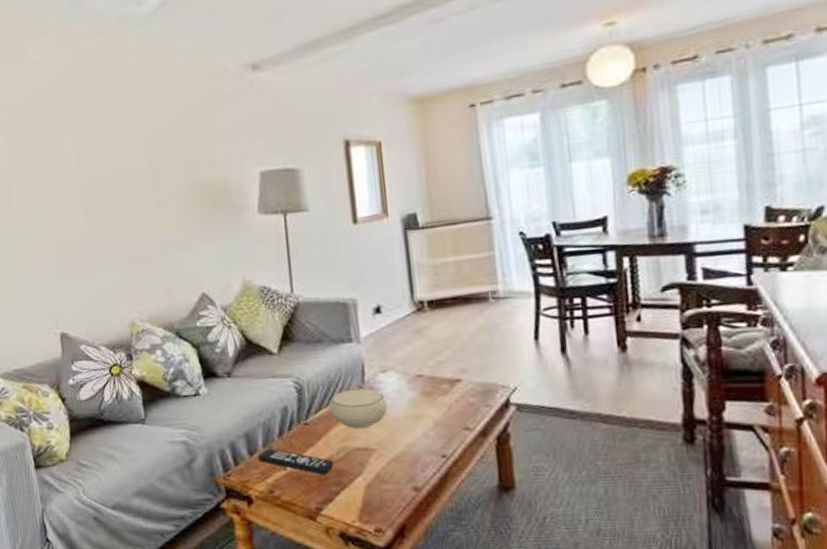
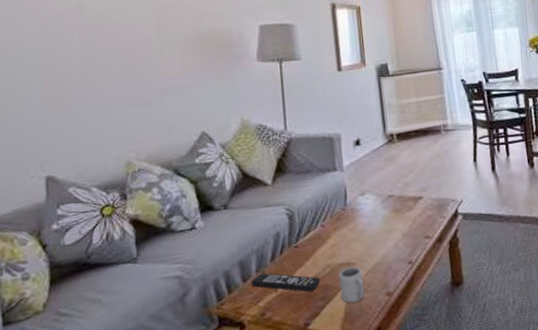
bowl: present [328,389,387,428] -> none [316,210,365,246]
cup: none [355,452,387,493] -> present [338,266,365,304]

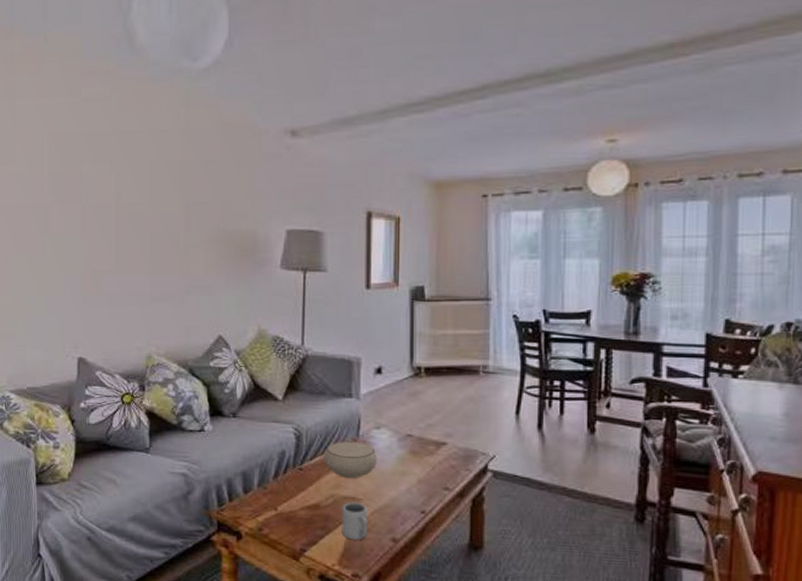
remote control: present [251,273,320,292] -> none [252,488,322,518]
bowl: none [316,210,365,246] -> present [323,442,377,478]

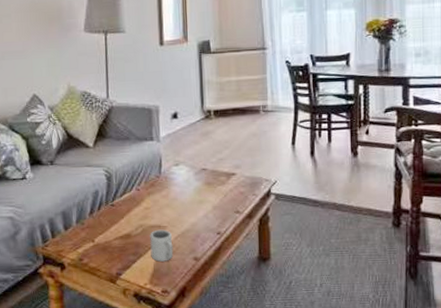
bowl: present [323,442,377,478] -> none [131,178,178,209]

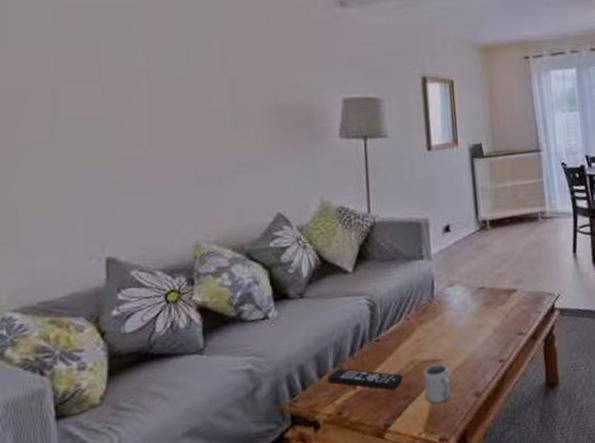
remote control: none [71,224,133,246] -> present [327,368,403,390]

